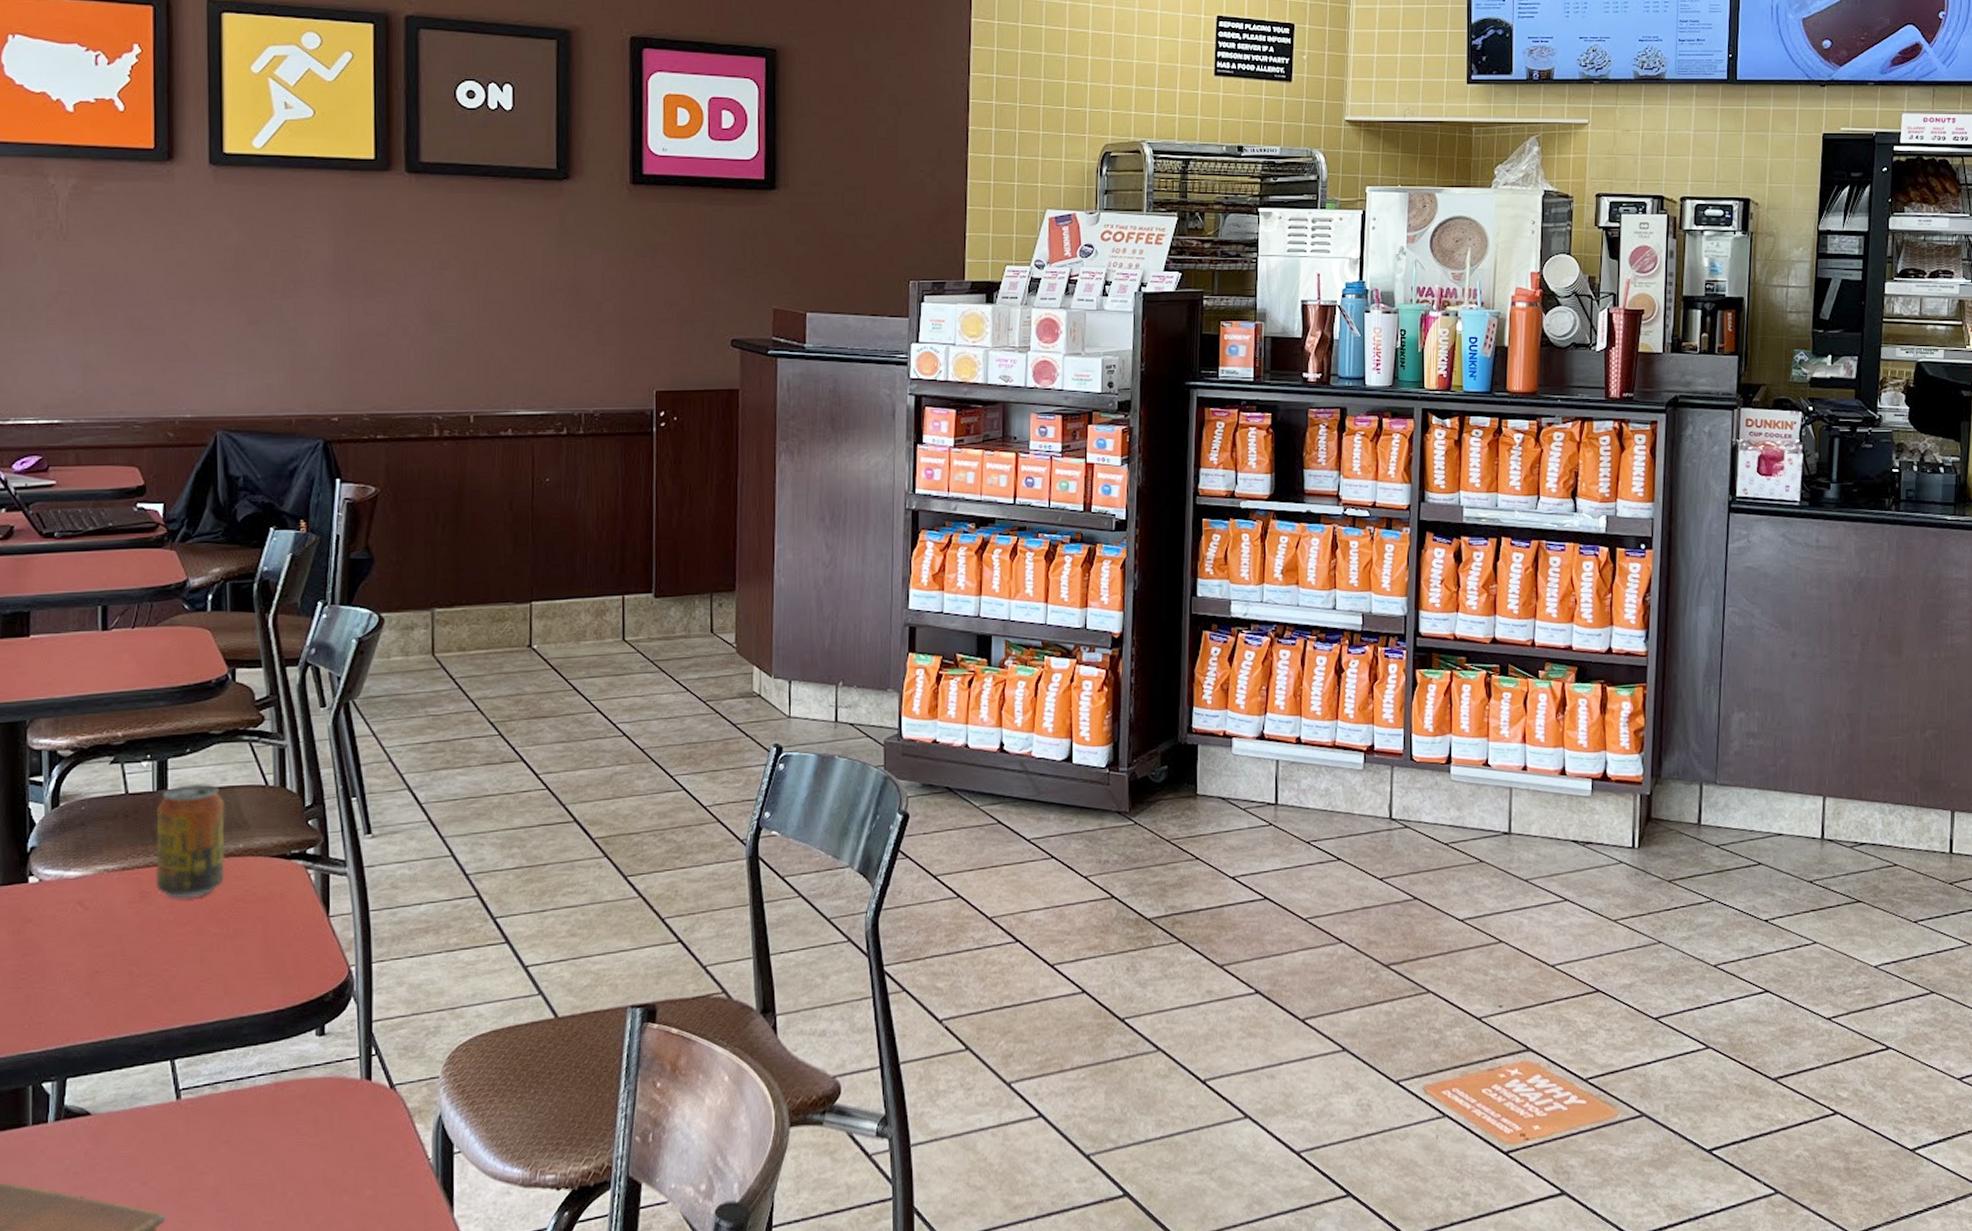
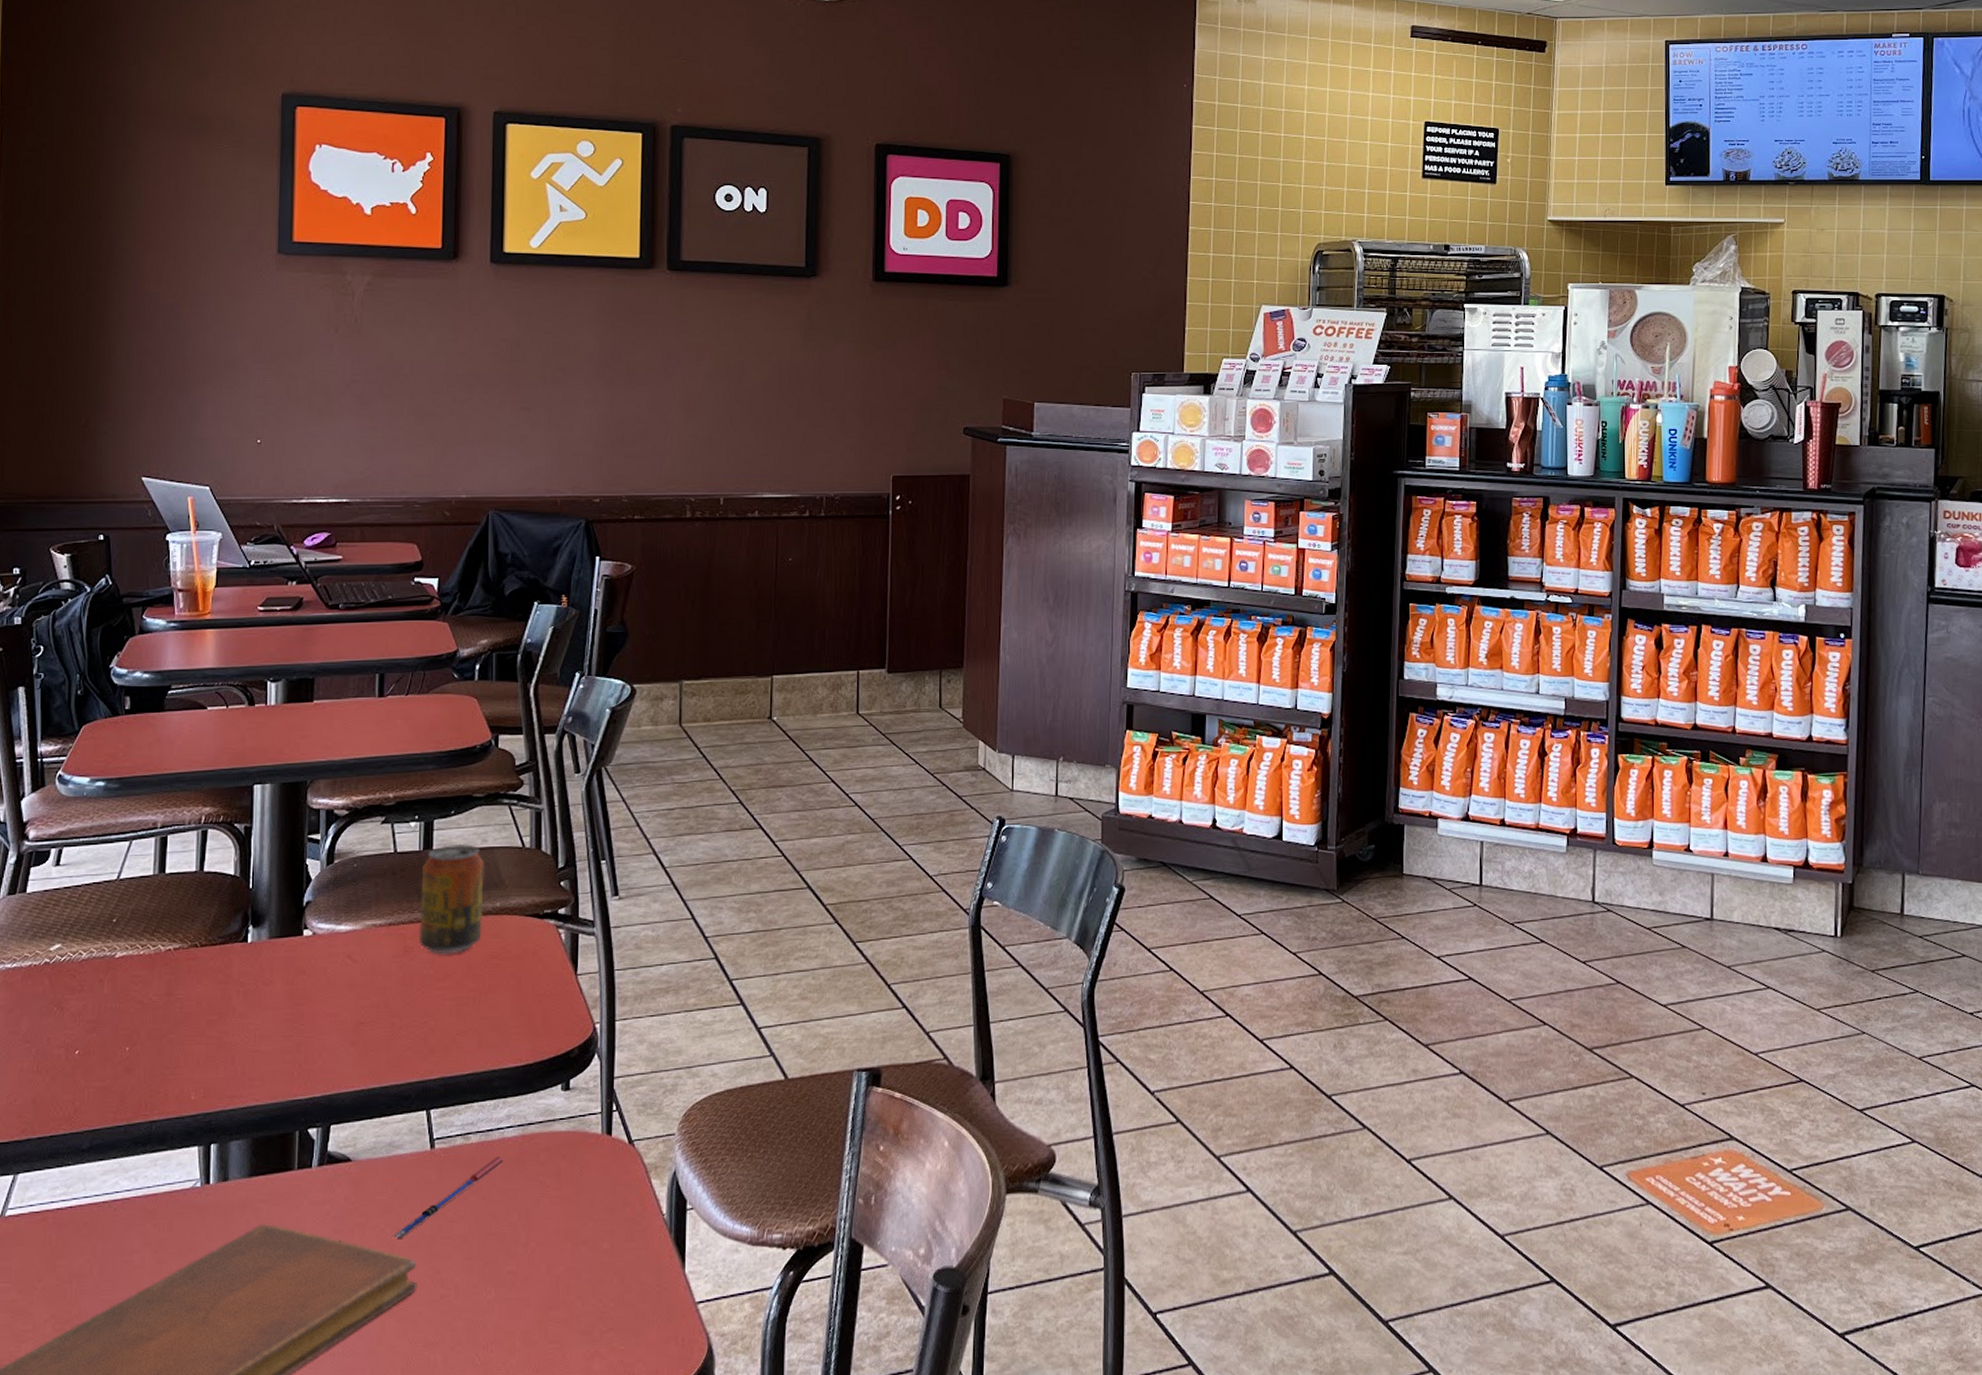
pen: none [138,1105,256,1192] -> present [392,1156,504,1238]

